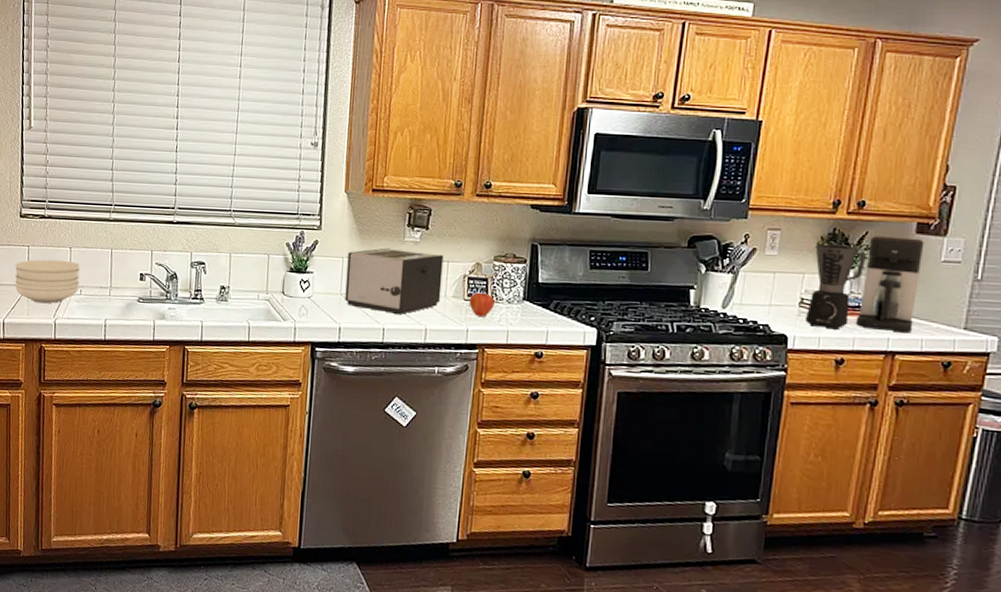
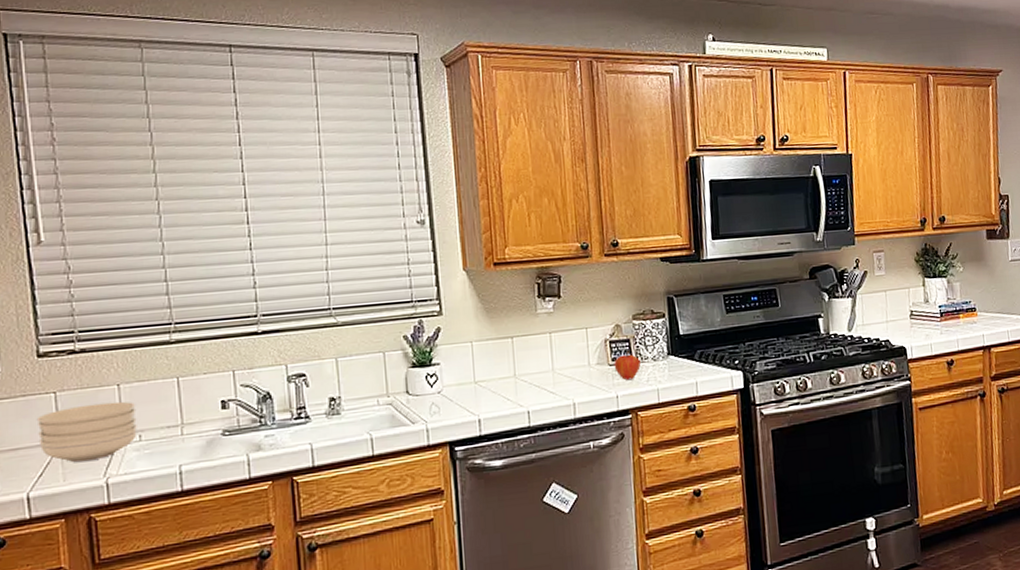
toaster: present [345,248,444,314] -> none [477,322,585,394]
blender: present [804,244,866,330] -> none [913,257,955,335]
coffee maker: present [855,236,925,333] -> none [954,243,1000,329]

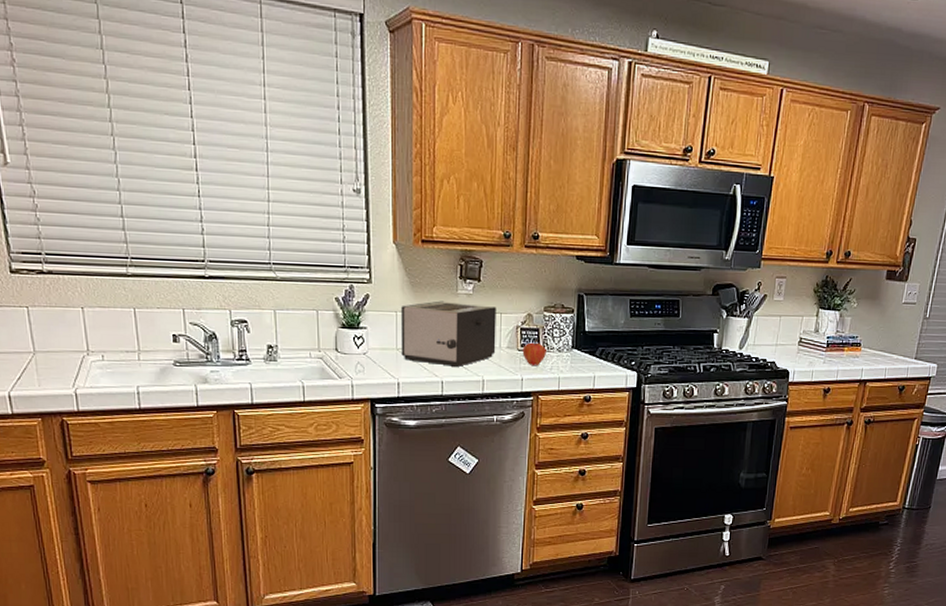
bowl: present [36,401,137,463] -> none [12,322,100,372]
toaster: none [477,322,585,394] -> present [401,301,496,367]

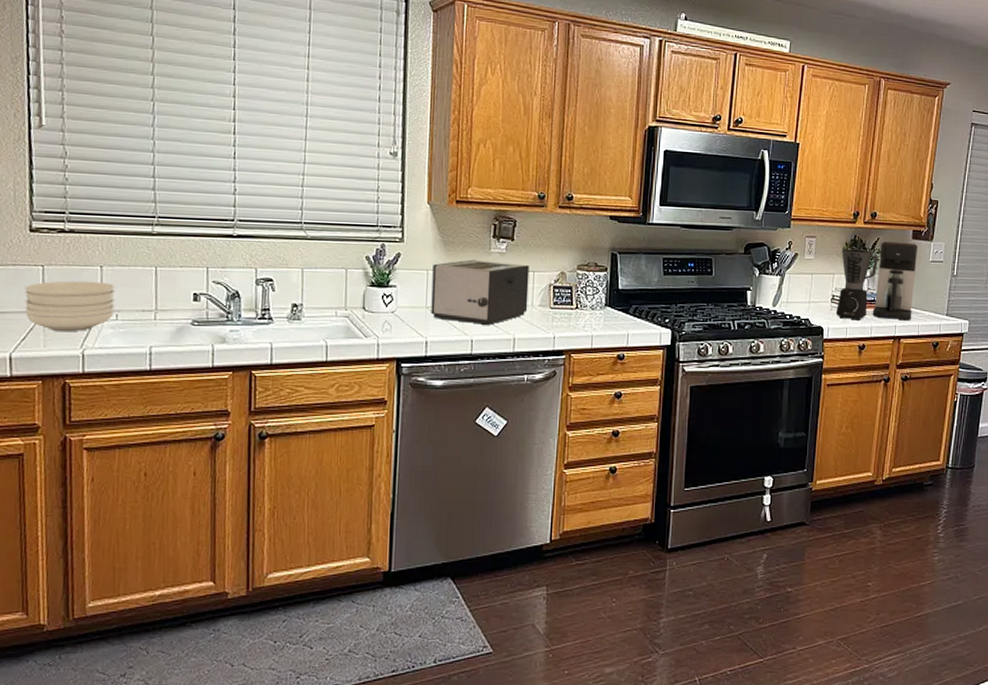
bowl: none [12,322,100,372] -> present [24,280,116,332]
fruit: present [522,340,546,366] -> none [555,298,579,324]
blender: none [802,290,849,364] -> present [835,248,878,321]
coffee maker: none [839,282,892,364] -> present [872,241,918,321]

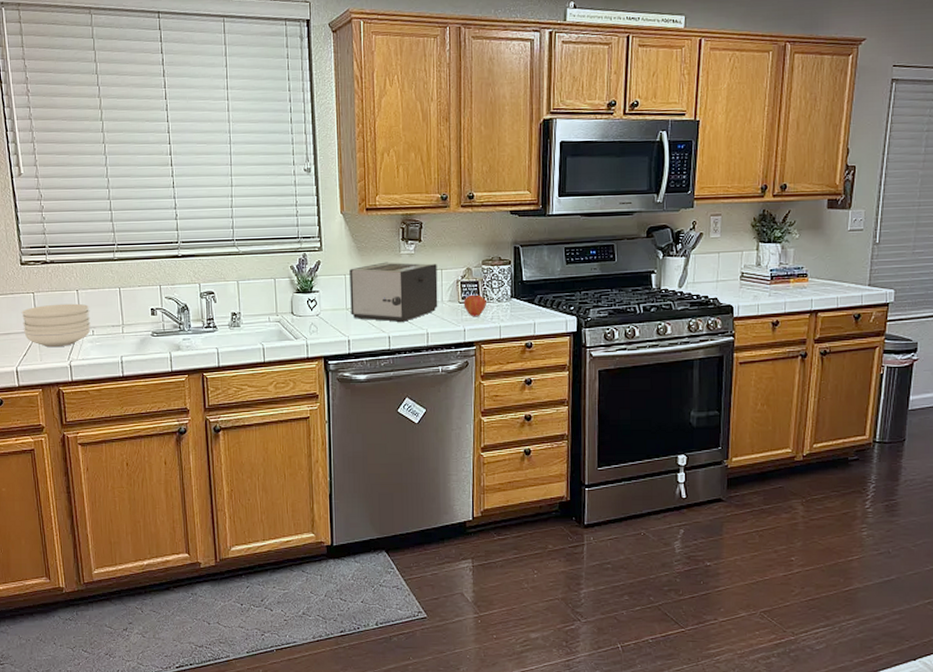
fruit: none [555,298,579,324] -> present [463,292,486,317]
blender: present [835,248,878,321] -> none [745,223,790,297]
coffee maker: present [872,241,918,321] -> none [785,212,834,294]

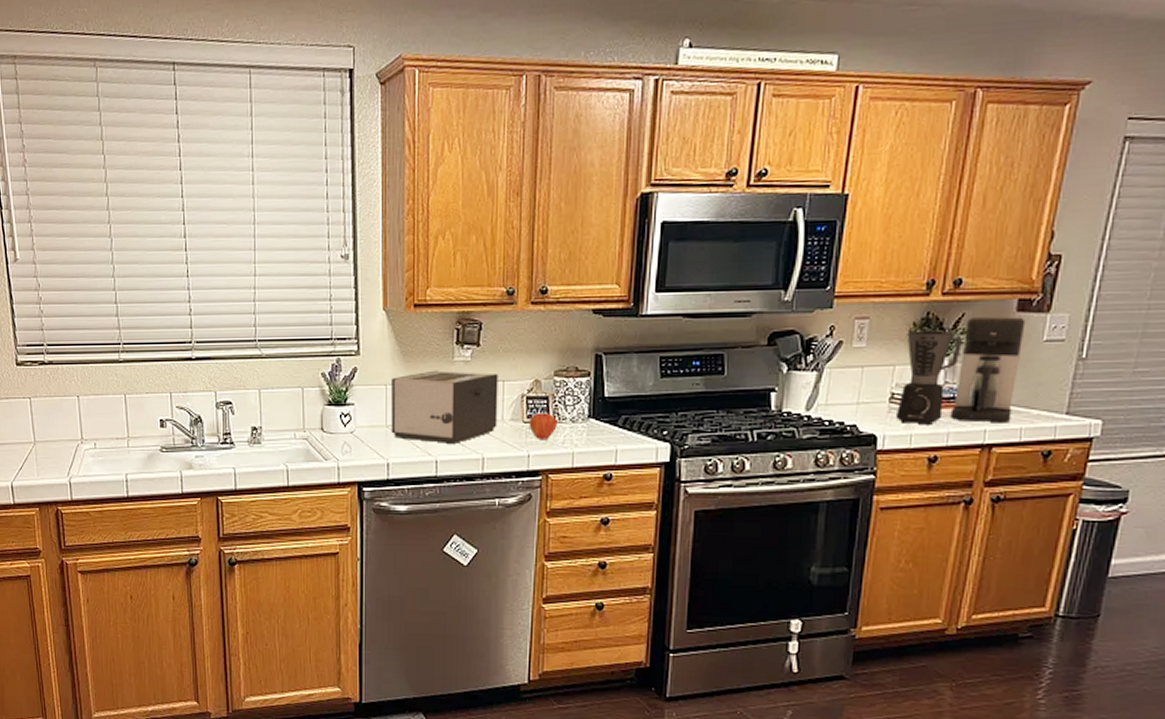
bowl: present [21,303,91,348] -> none [17,411,93,461]
blender: none [745,223,790,297] -> present [895,330,962,425]
coffee maker: none [785,212,834,294] -> present [950,317,1026,423]

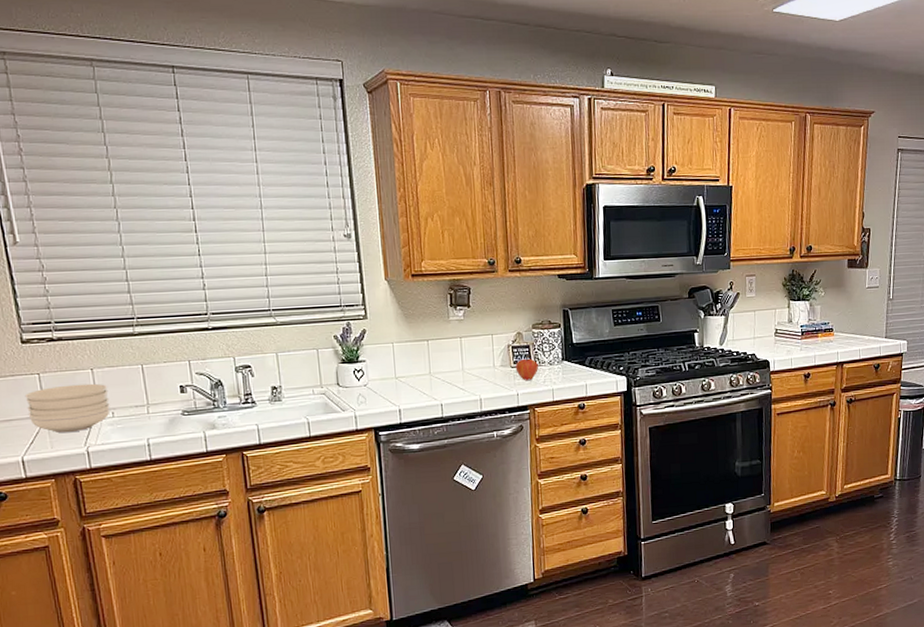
bowl: none [17,411,93,461] -> present [25,383,110,433]
toaster: present [391,370,498,443] -> none [397,328,490,389]
blender: present [895,330,962,425] -> none [779,283,817,351]
coffee maker: present [950,317,1026,423] -> none [814,271,854,347]

